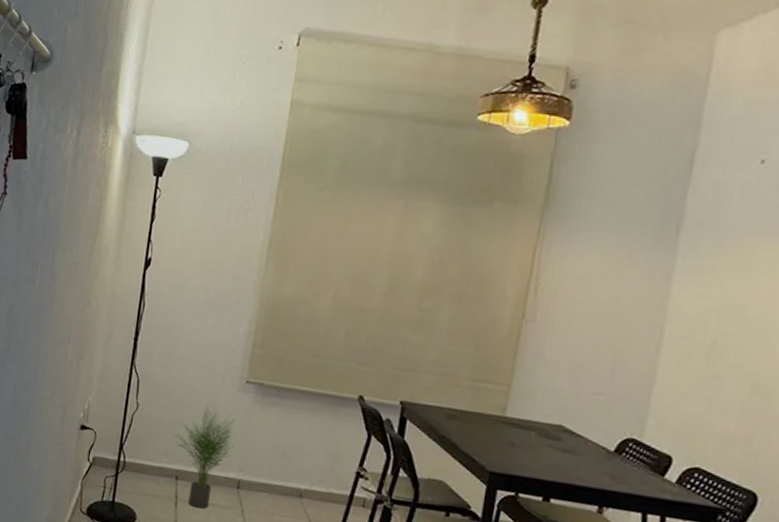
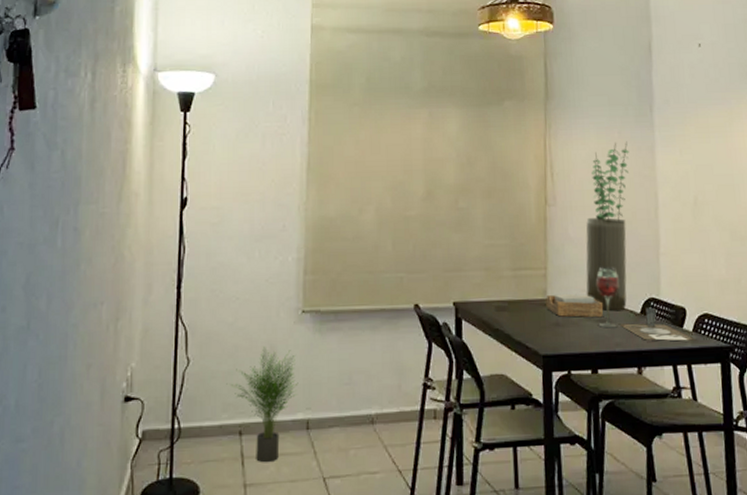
napkin holder: none [503,413,571,447] -> present [546,293,604,318]
vase: none [552,262,638,446] -> present [586,141,629,312]
wineglass: none [560,395,595,461] -> present [596,267,619,329]
place setting: none [584,447,679,494] -> present [618,307,697,341]

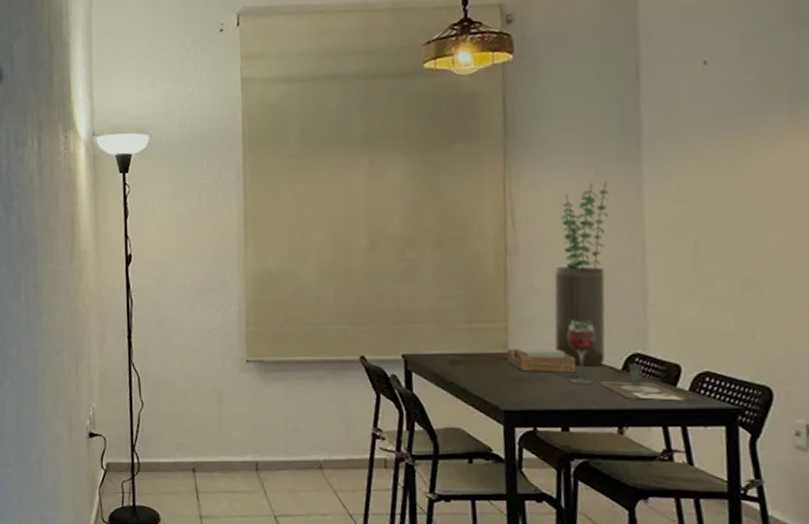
potted plant: present [230,347,297,462] -> none [182,393,245,497]

